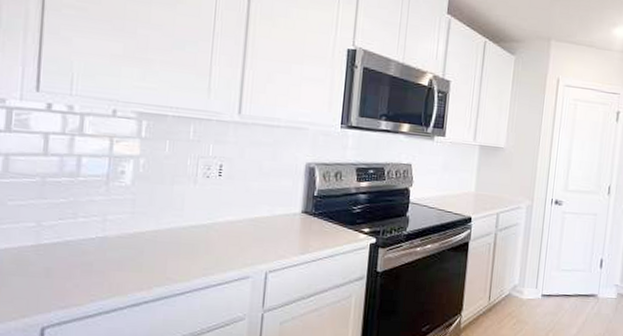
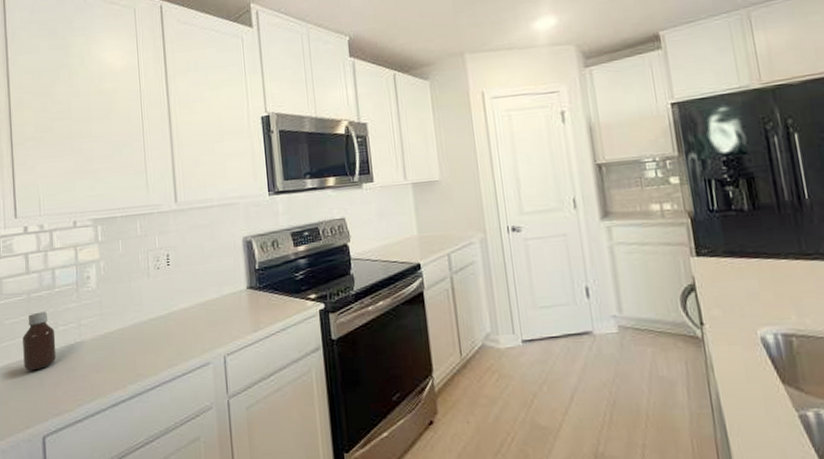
bottle: none [27,198,73,259] -> present [23,311,57,371]

